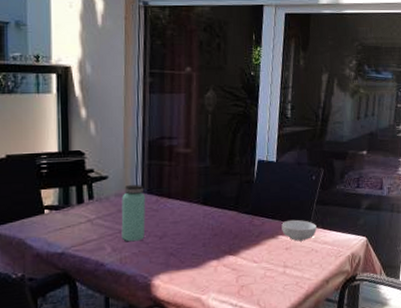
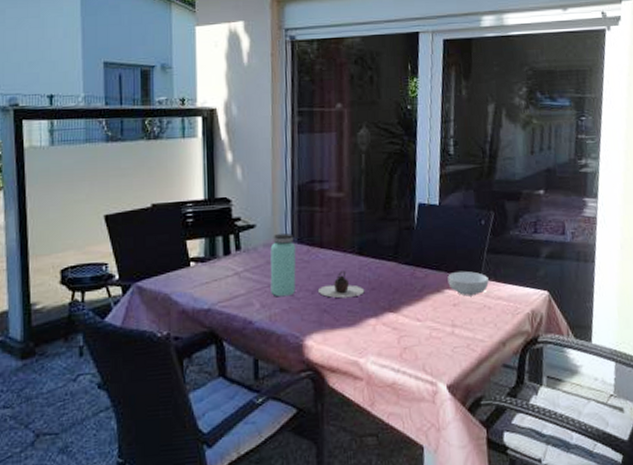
teapot: none [165,218,208,243] -> present [317,270,365,299]

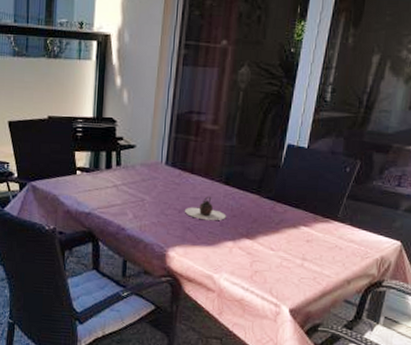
bottle: present [270,233,297,297] -> none [143,156,170,212]
cereal bowl: present [448,271,489,297] -> none [305,211,344,236]

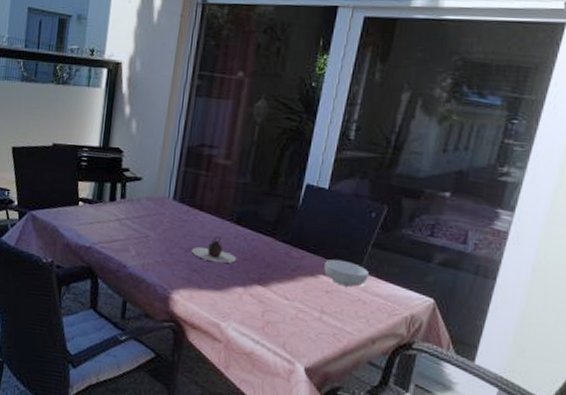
cereal bowl: none [305,211,344,236] -> present [324,259,369,288]

